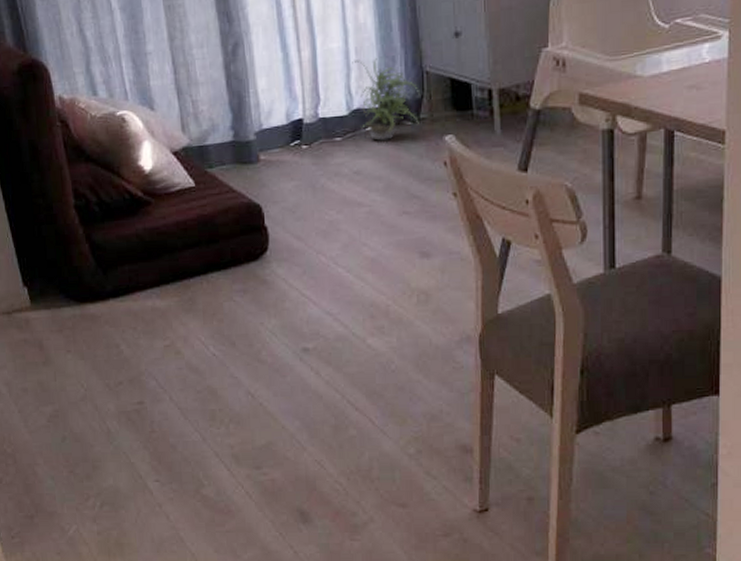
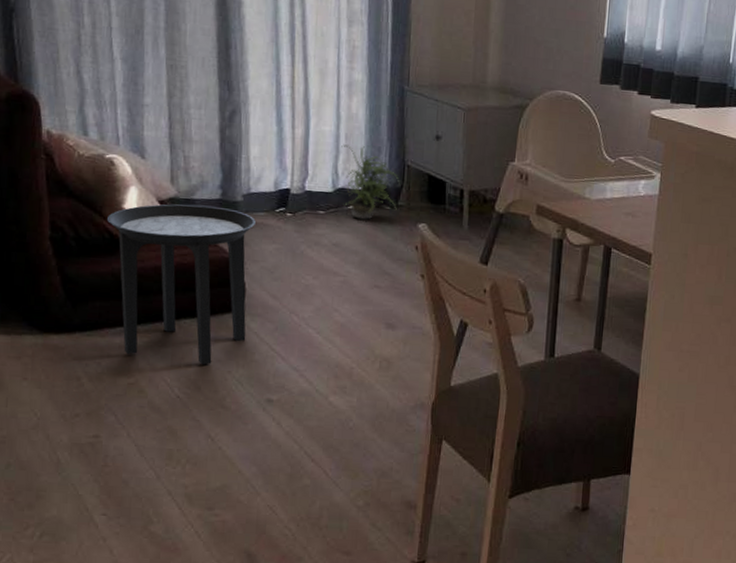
side table: none [125,149,275,319] -> present [107,204,256,365]

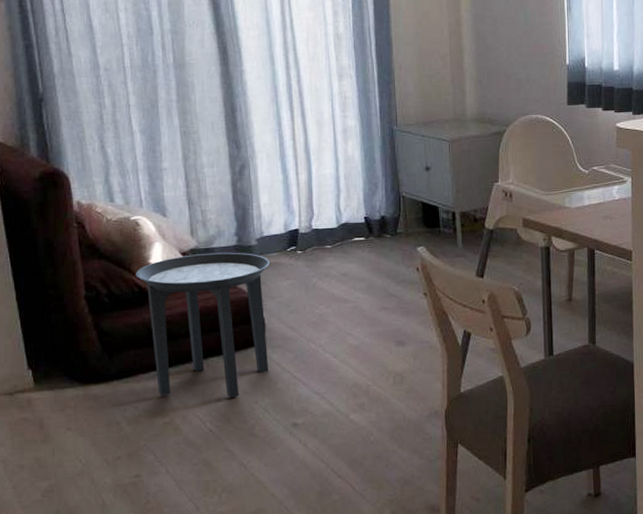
potted plant: present [341,144,400,220] -> none [342,184,397,249]

